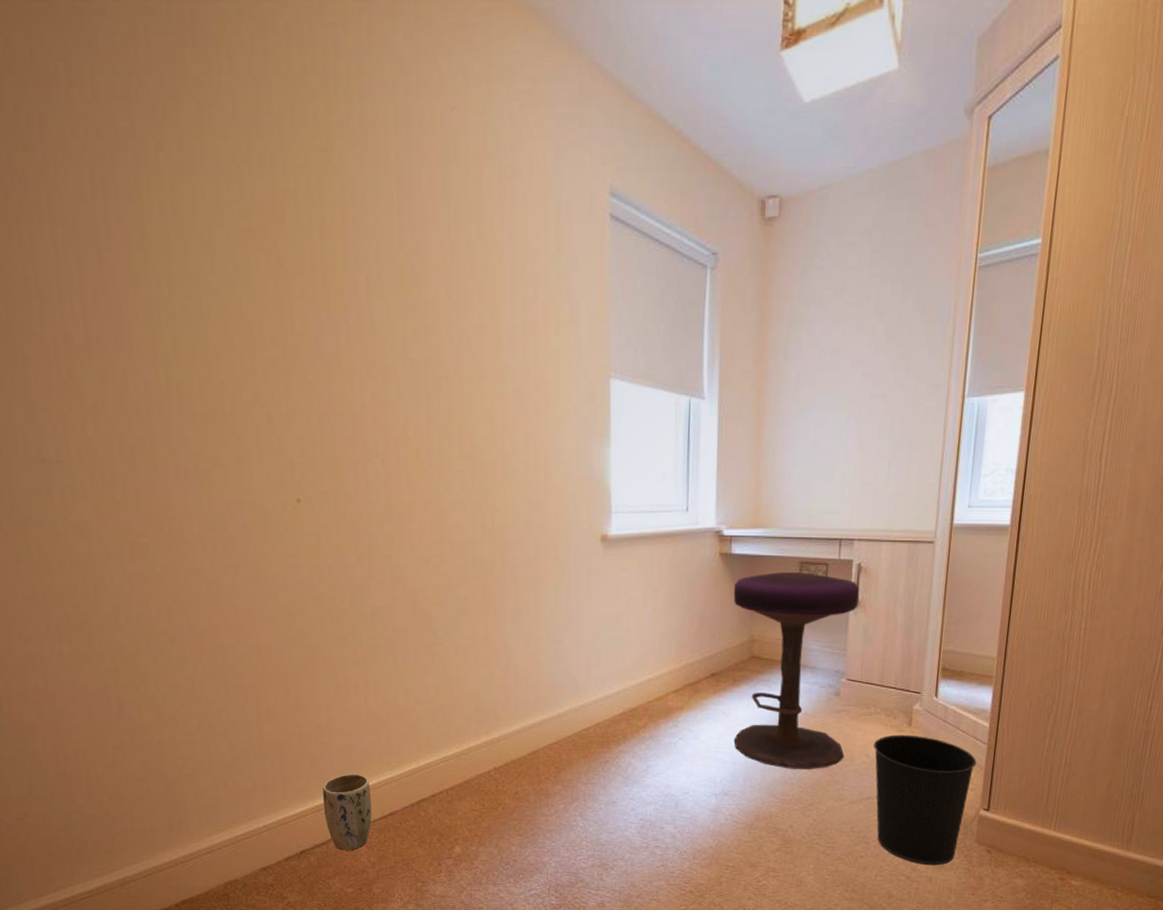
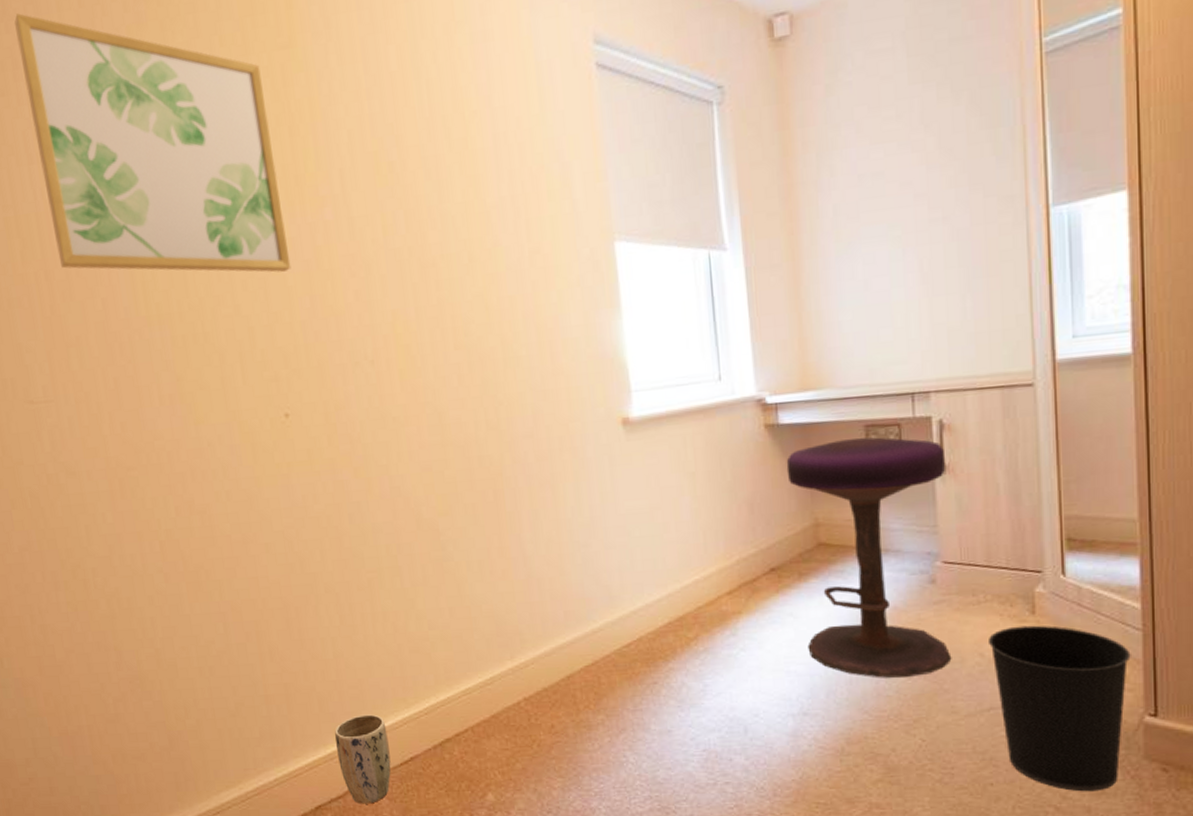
wall art: none [43,68,313,366] -> present [14,13,291,273]

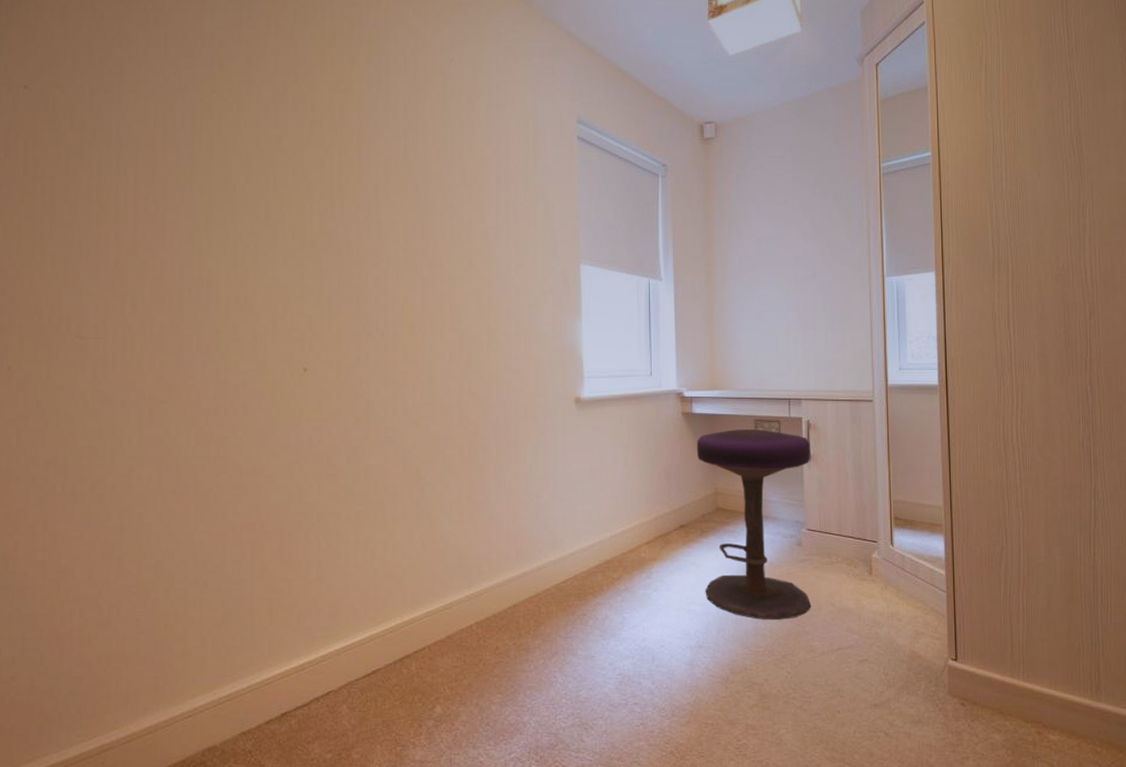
wall art: present [14,13,291,273] -> none [127,35,326,256]
plant pot: present [335,714,391,804] -> none [307,630,355,712]
wastebasket: present [987,625,1131,792] -> none [838,583,939,721]

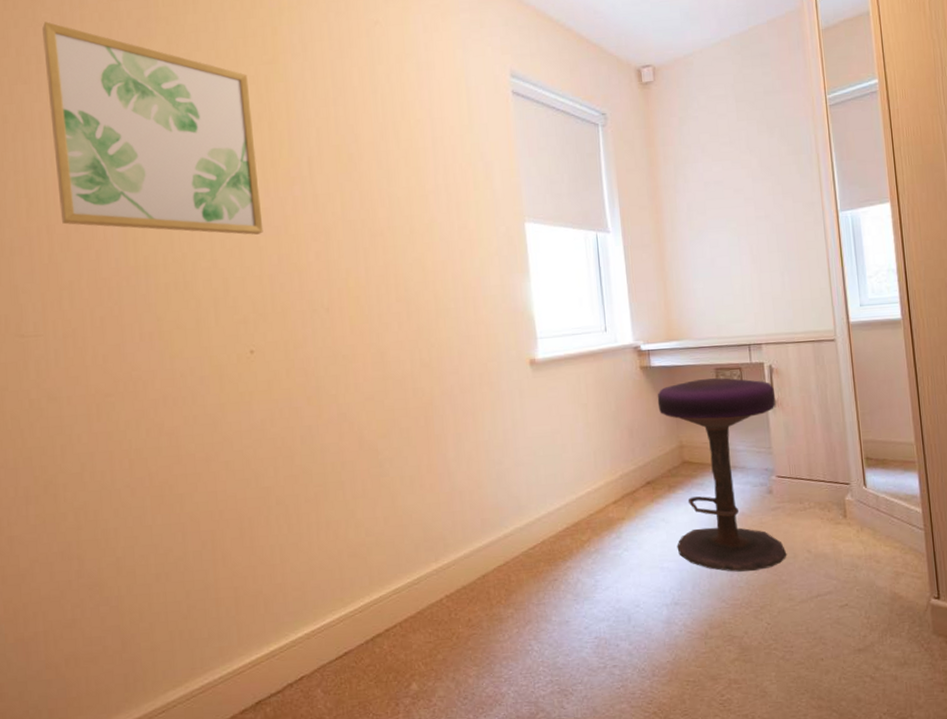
wall art: none [127,35,326,256] -> present [42,21,264,235]

